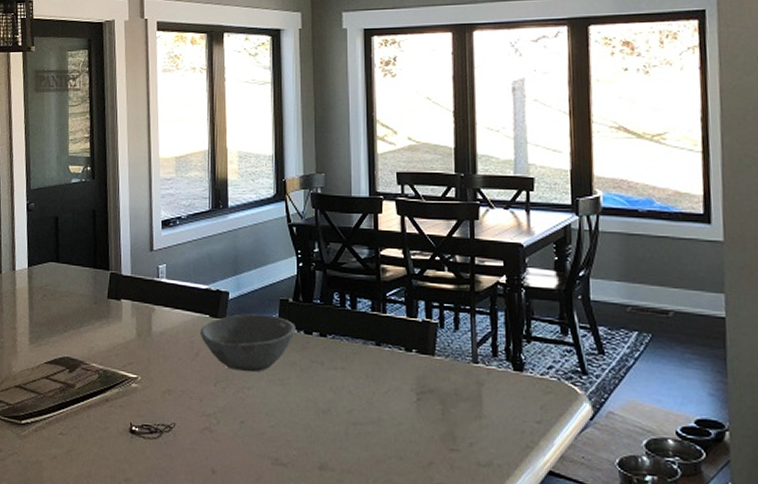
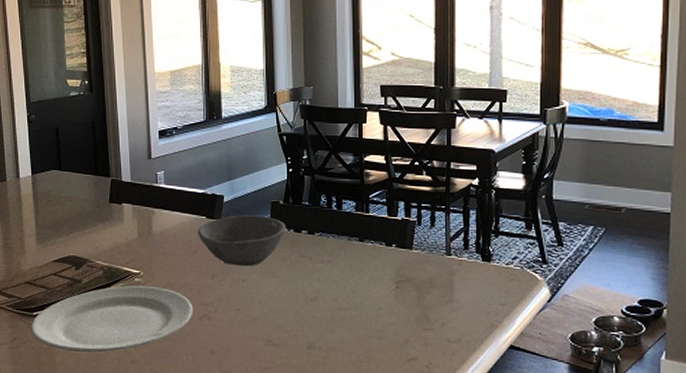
plate: none [17,391,194,469] -> present [30,285,194,353]

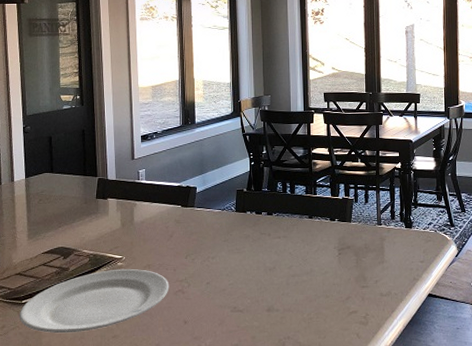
bowl: present [198,215,286,267] -> none [174,202,249,246]

